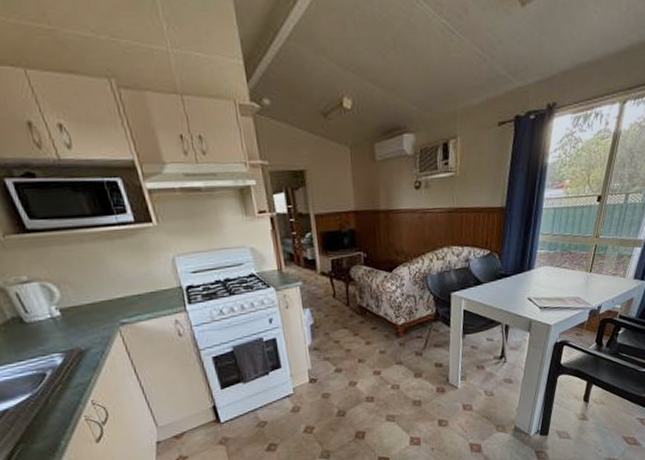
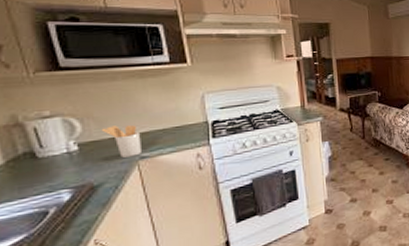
utensil holder: none [78,291,121,324] -> present [101,125,141,158]

